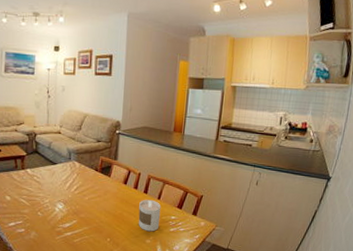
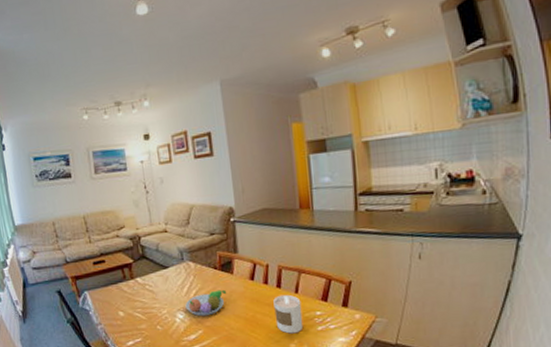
fruit bowl: none [65,188,103,209] -> present [185,289,227,317]

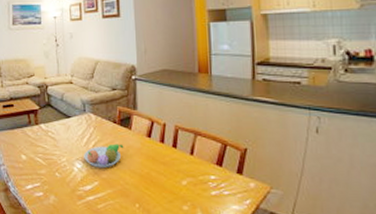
candle: present [273,294,304,334] -> none [169,155,197,196]

